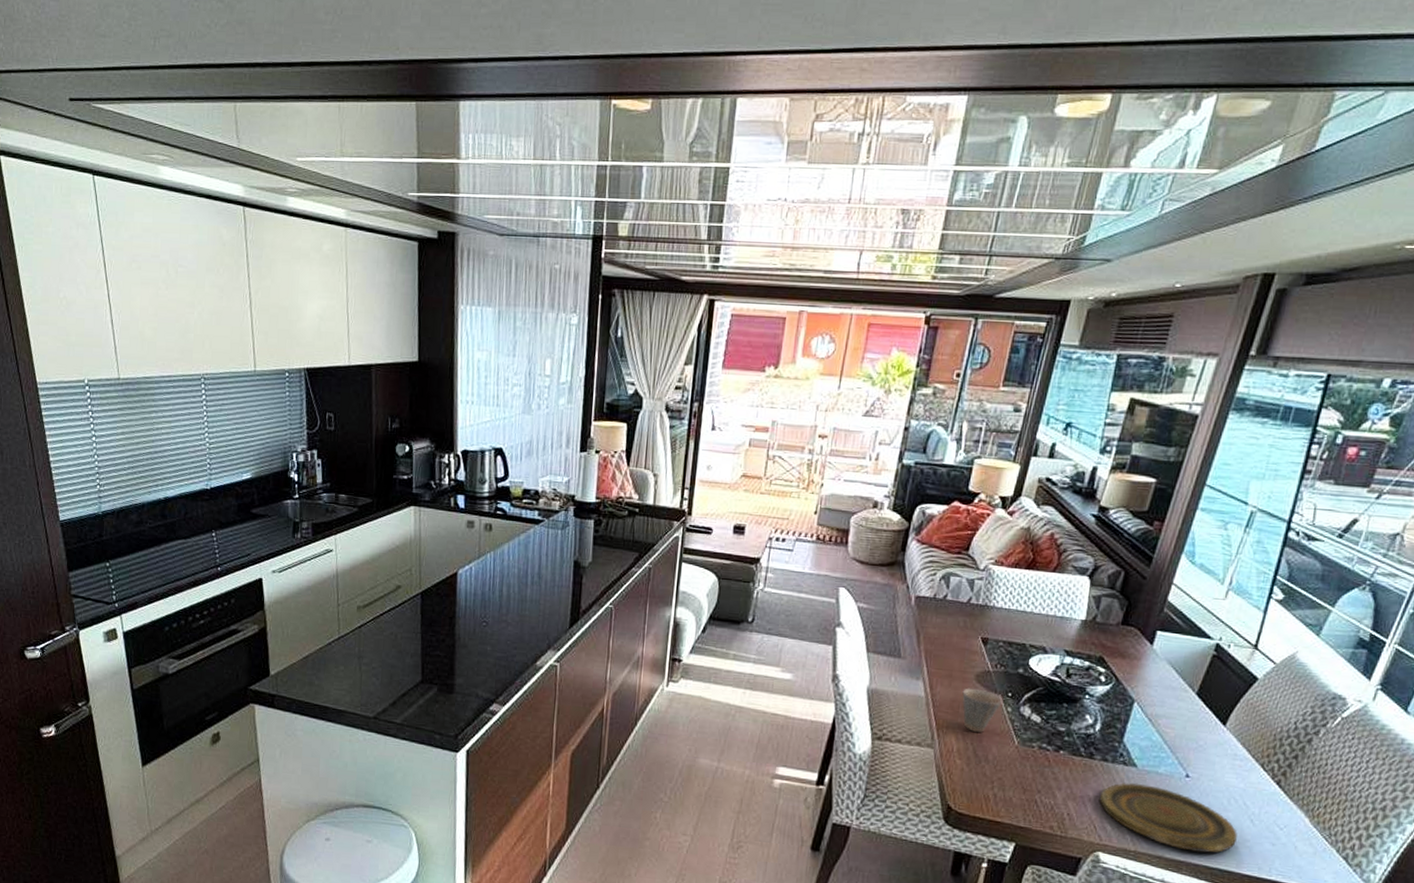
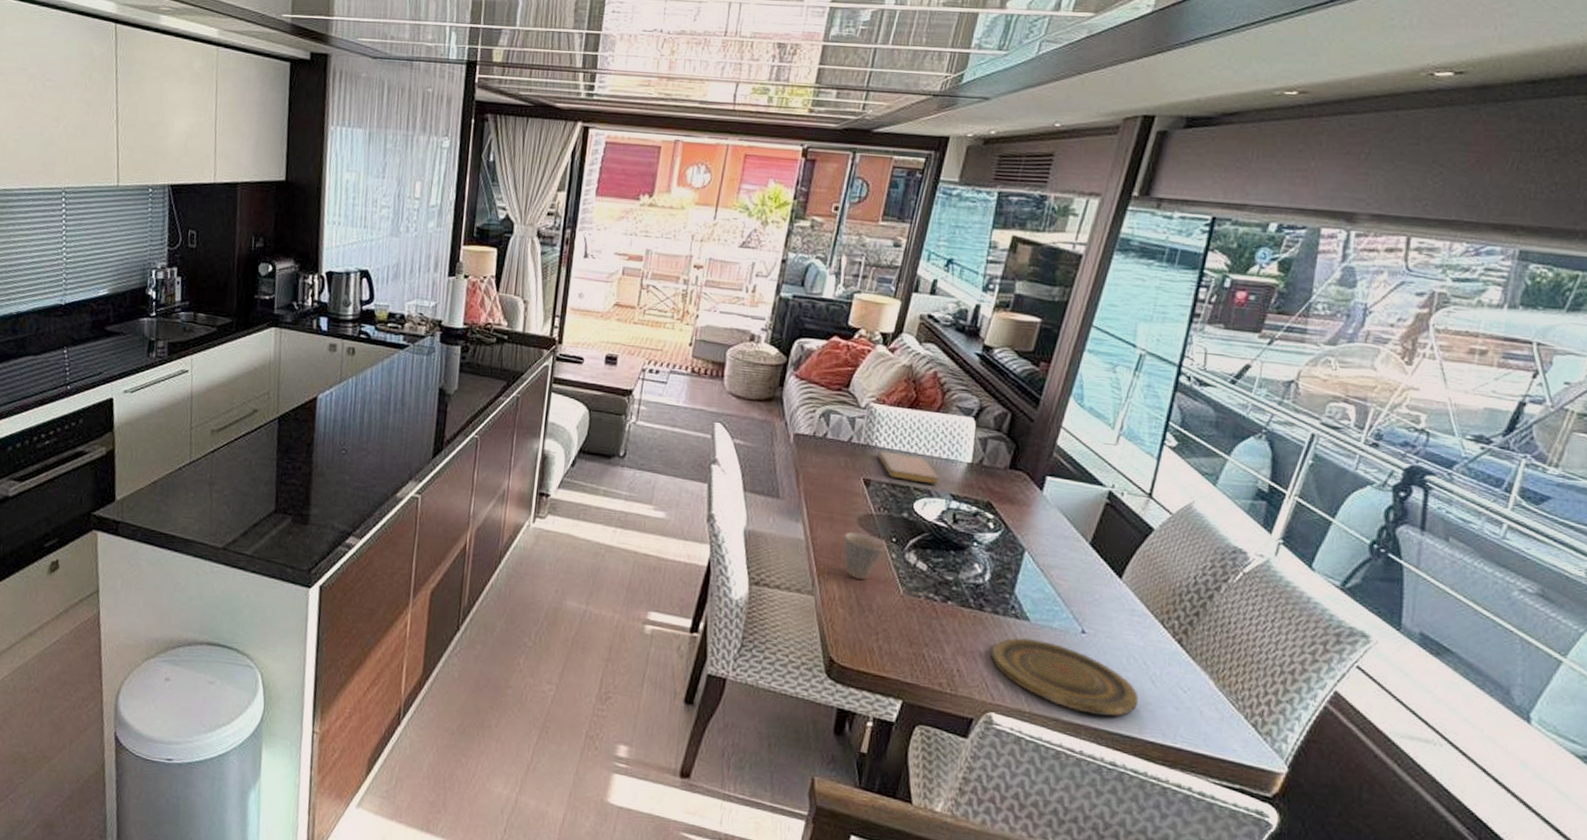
notebook: none [995,610,1055,642] -> present [877,450,941,485]

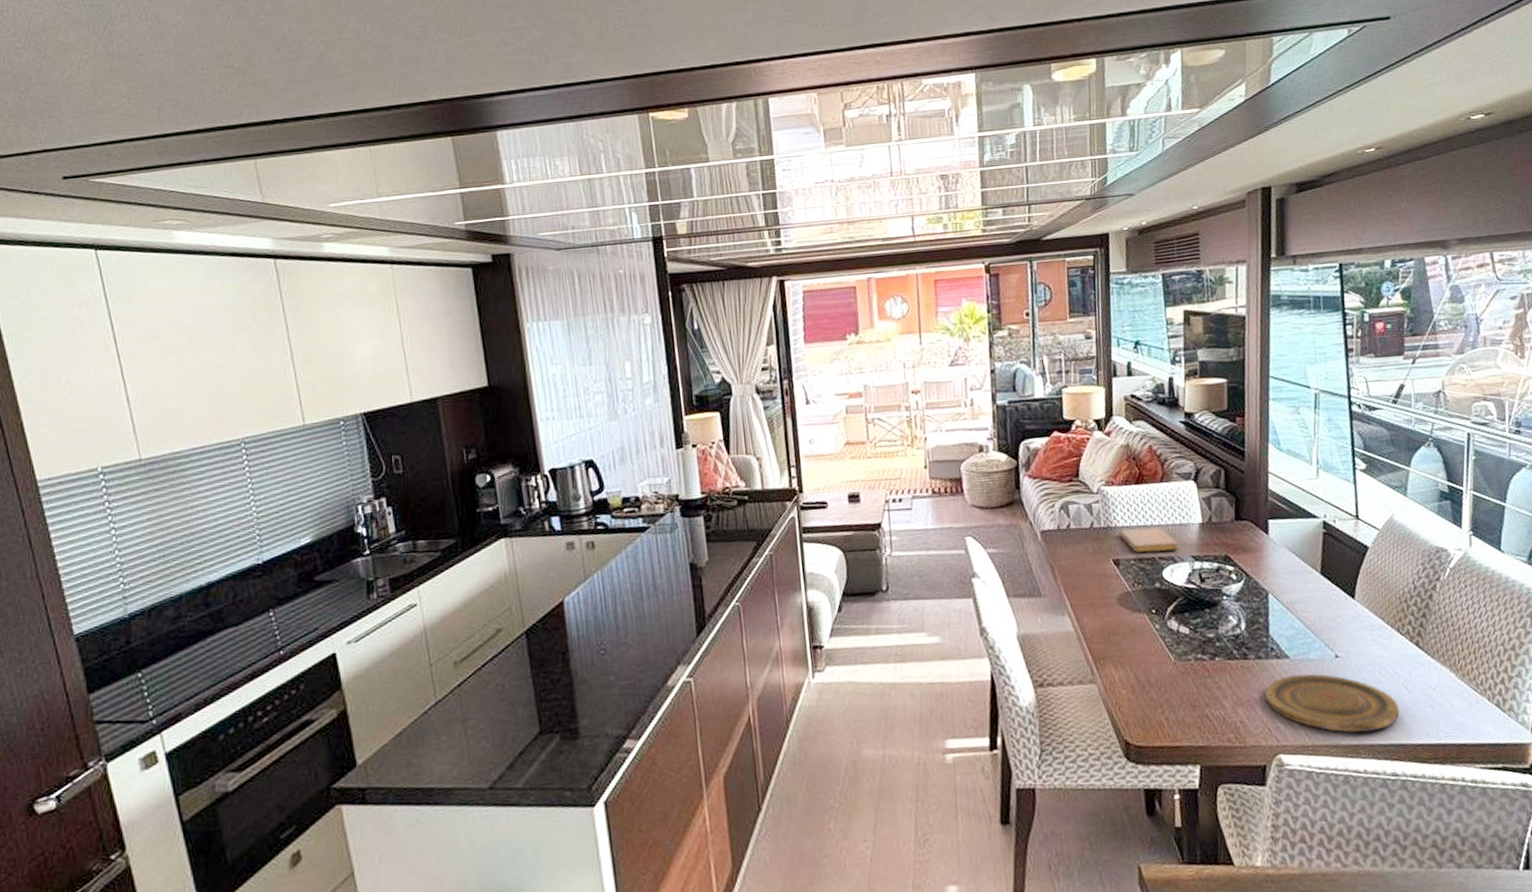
cup: present [844,532,886,580] -> none [1109,611,1149,657]

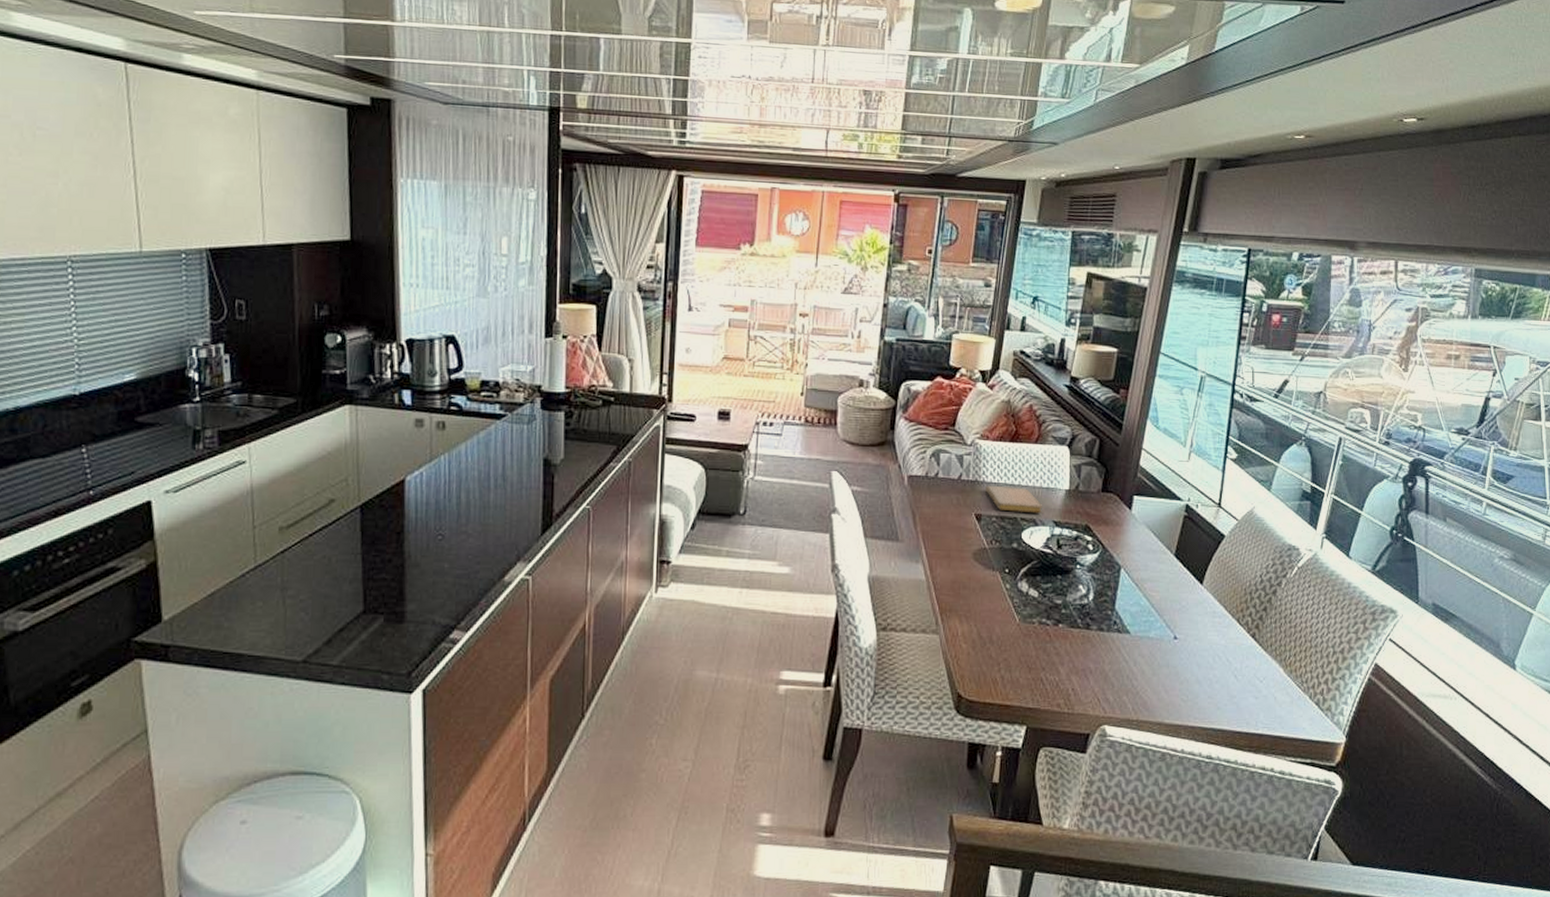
plate: present [1264,673,1400,733] -> none [1099,650,1225,715]

